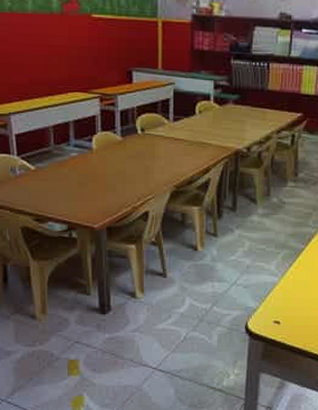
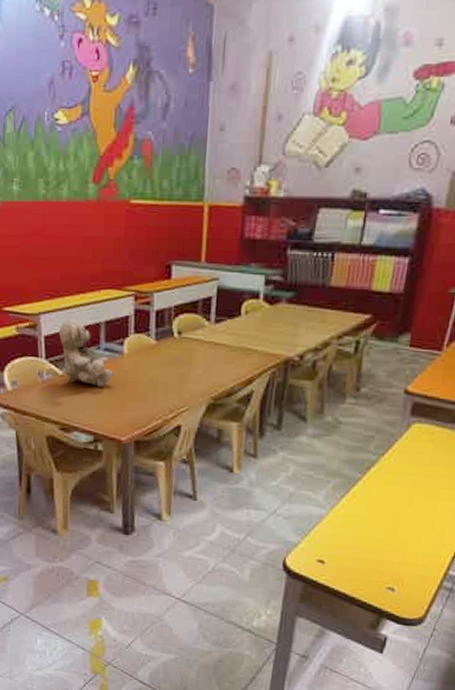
teddy bear: none [30,118,84,180] -> present [59,318,114,387]

